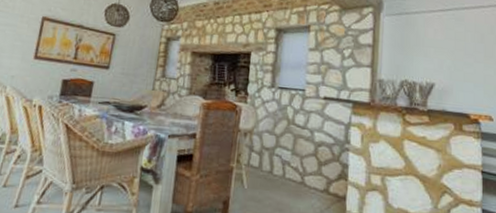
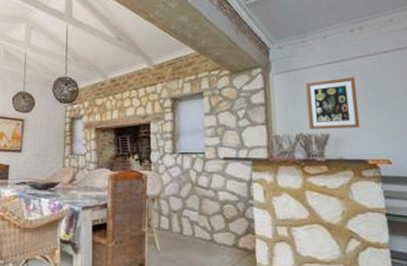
wall art: none [414,27,467,81] -> present [305,76,360,129]

